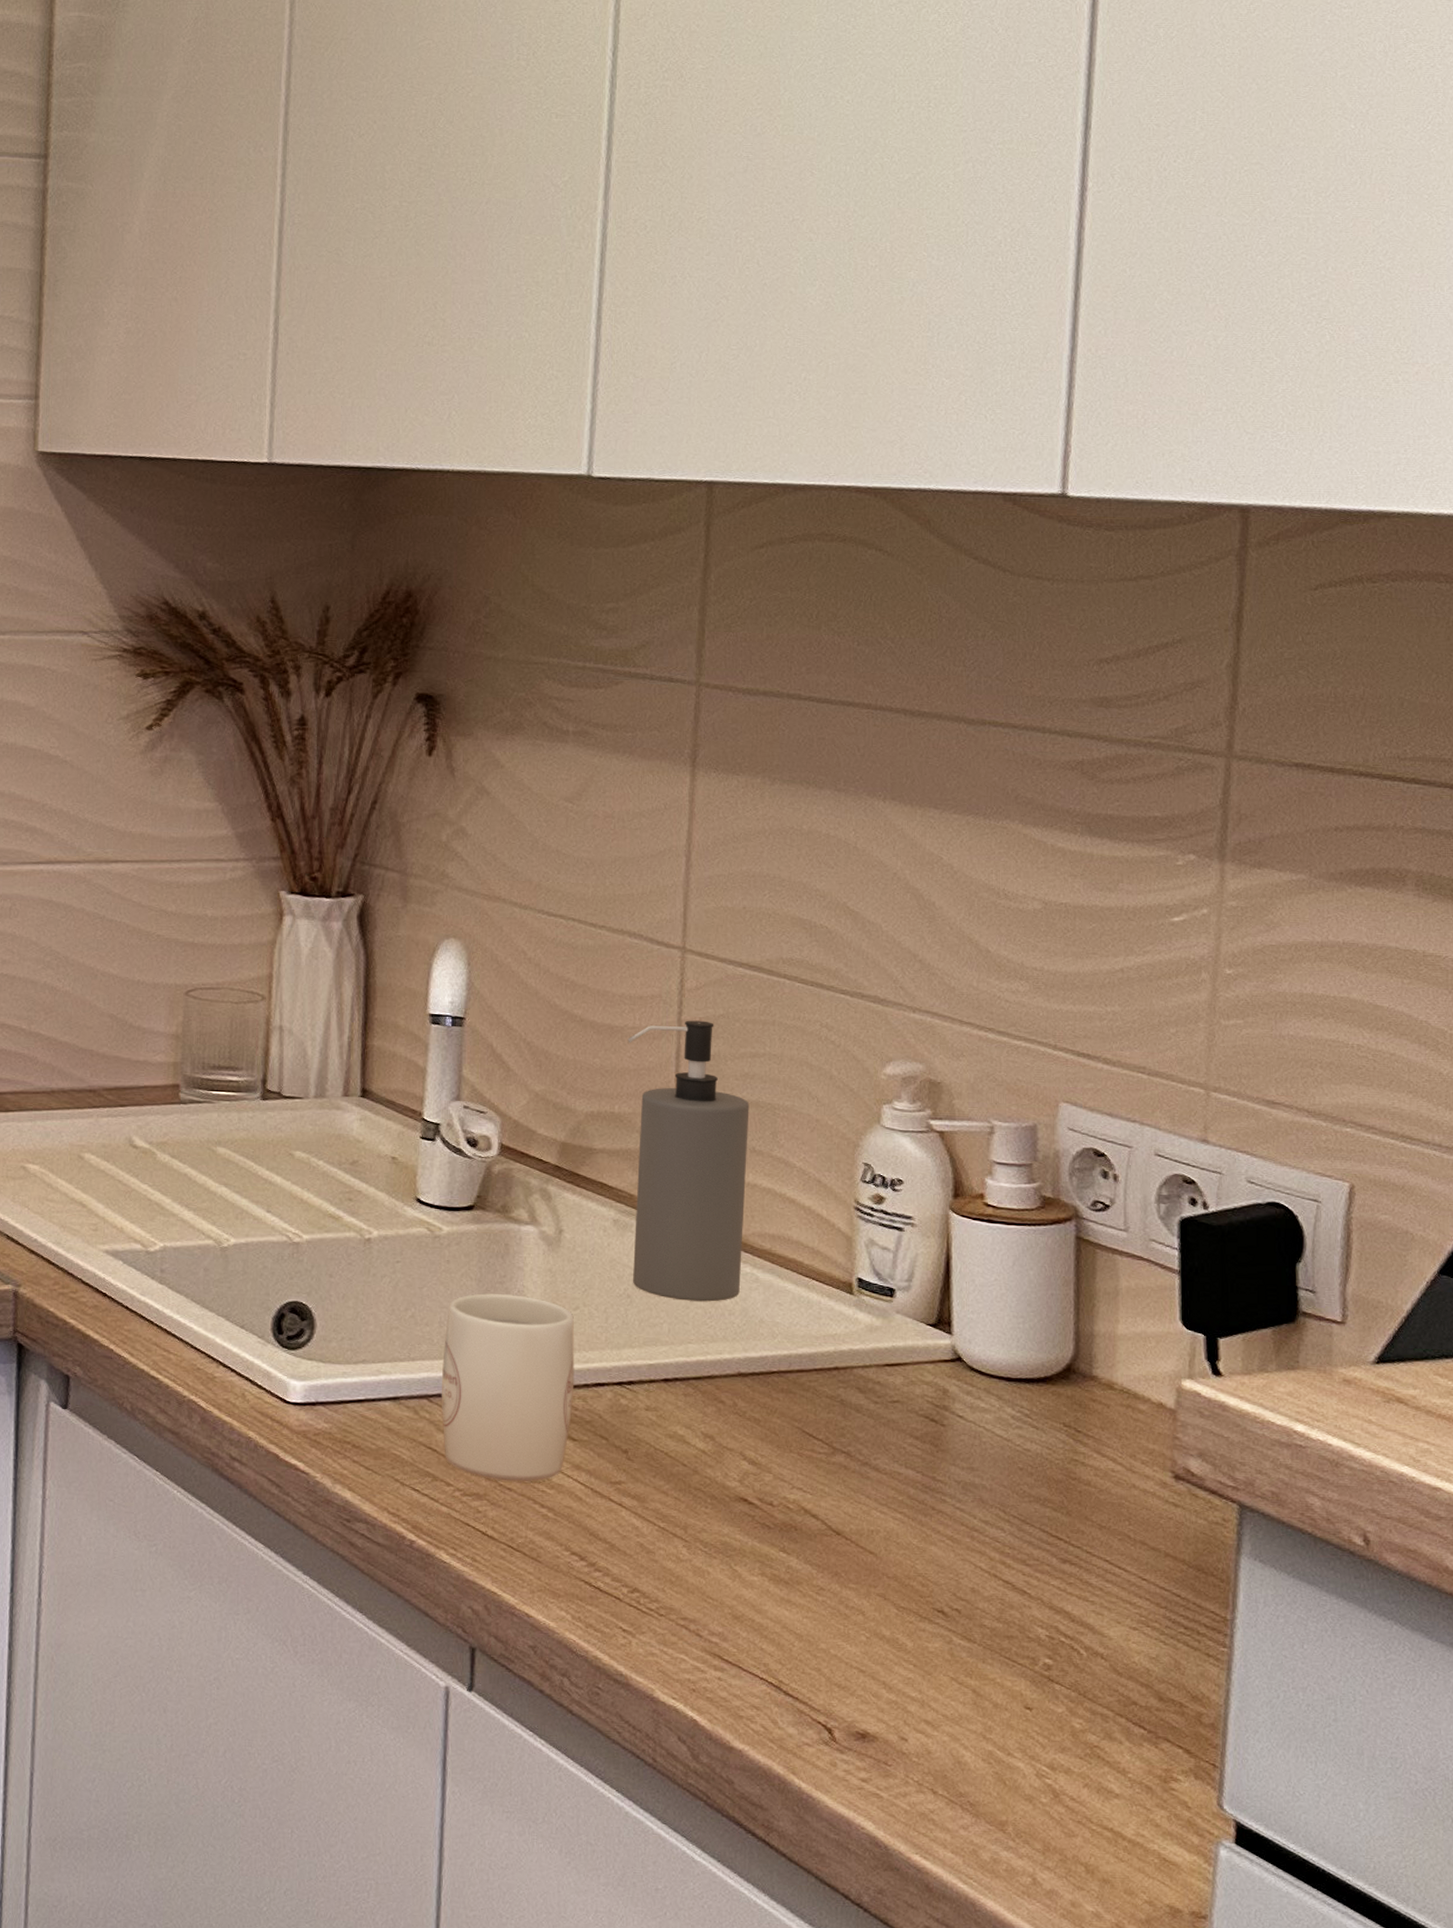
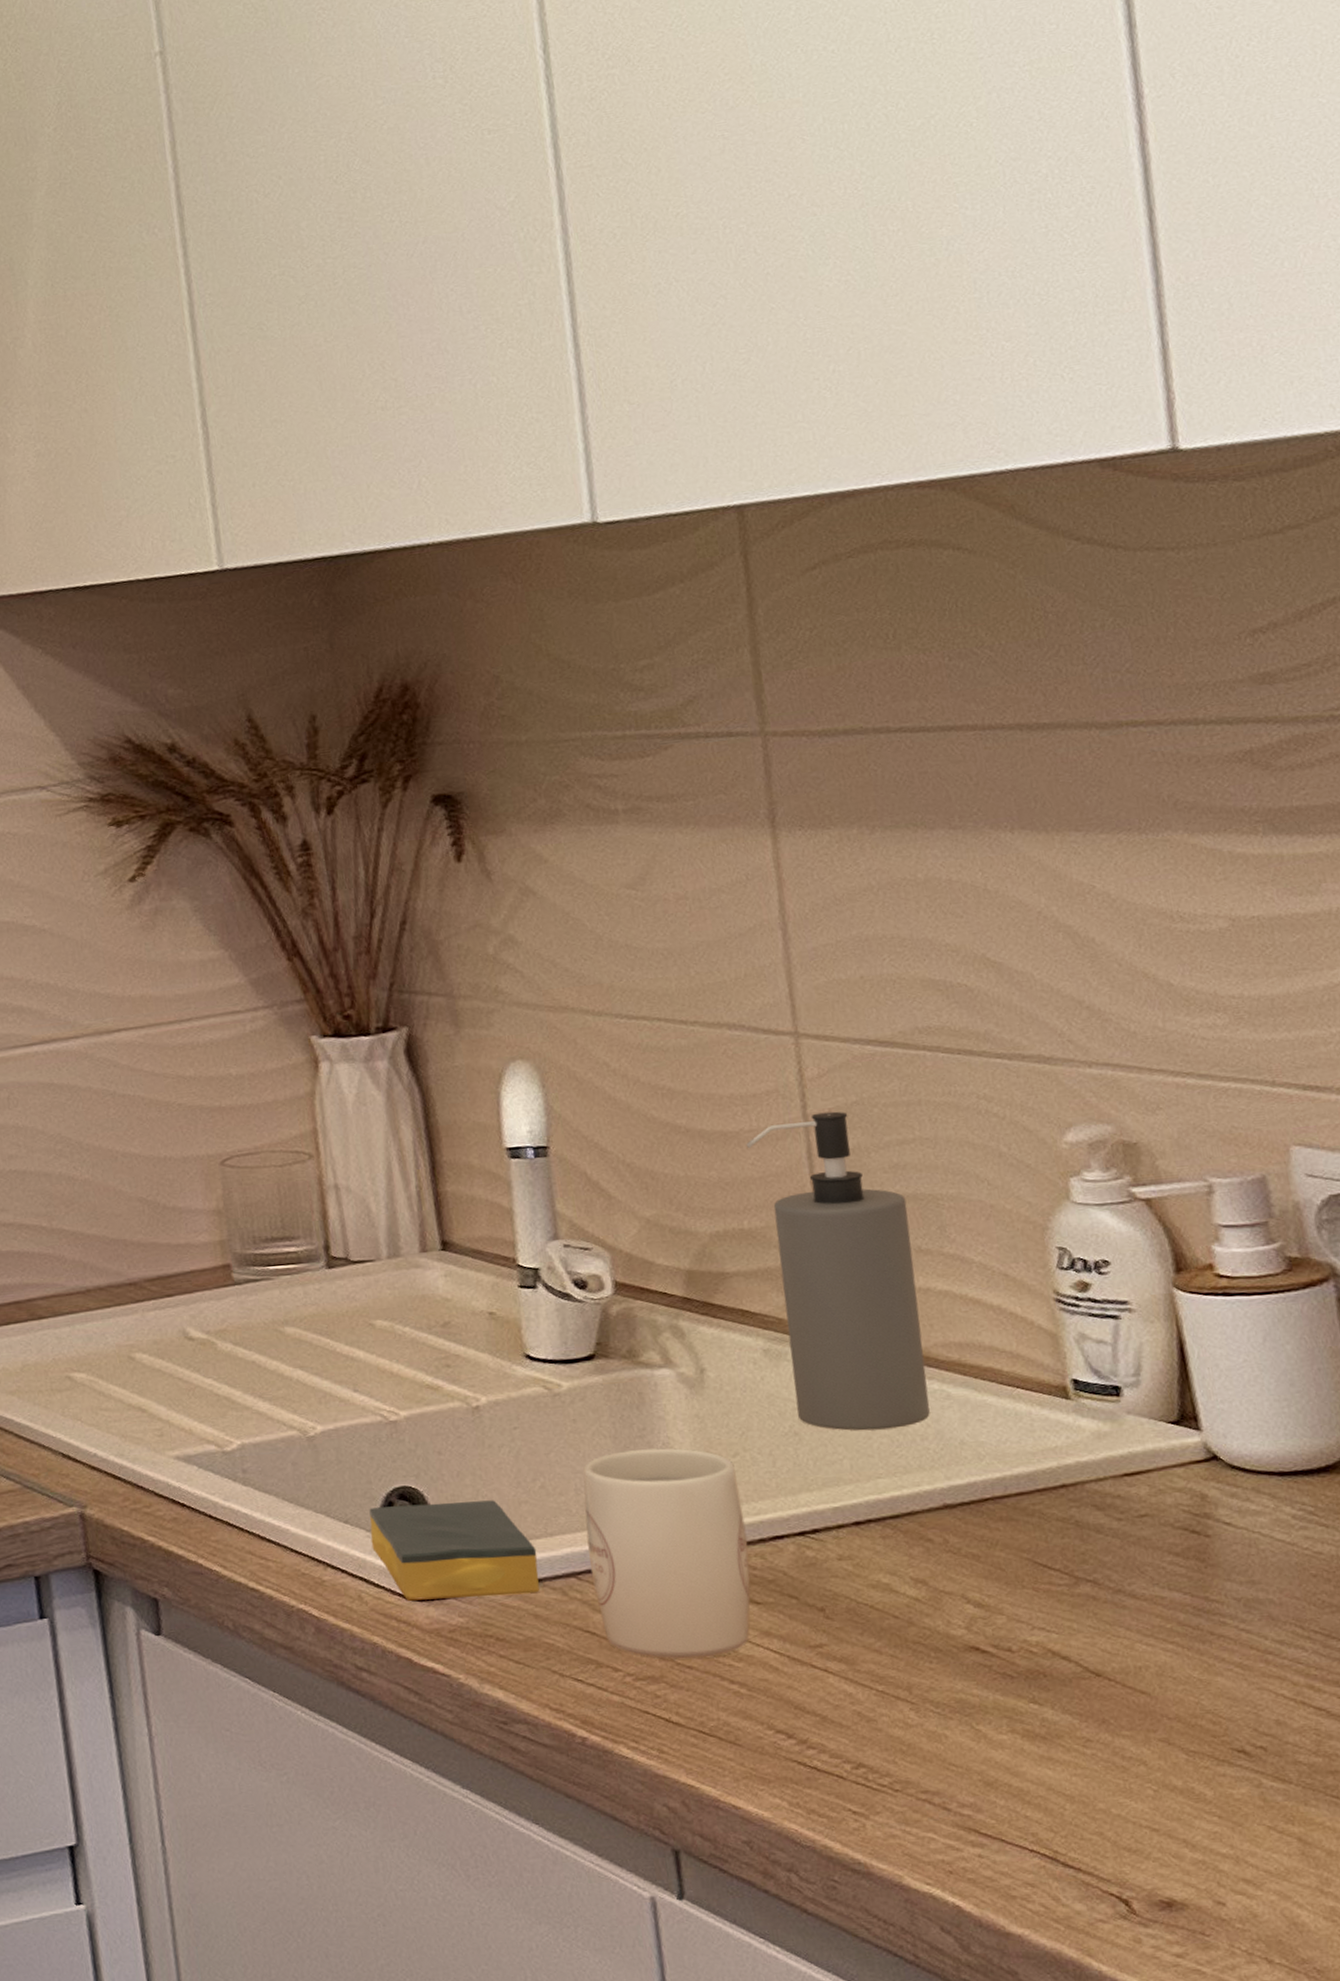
sponge: none [260,1317,399,1409] -> present [369,1500,540,1601]

